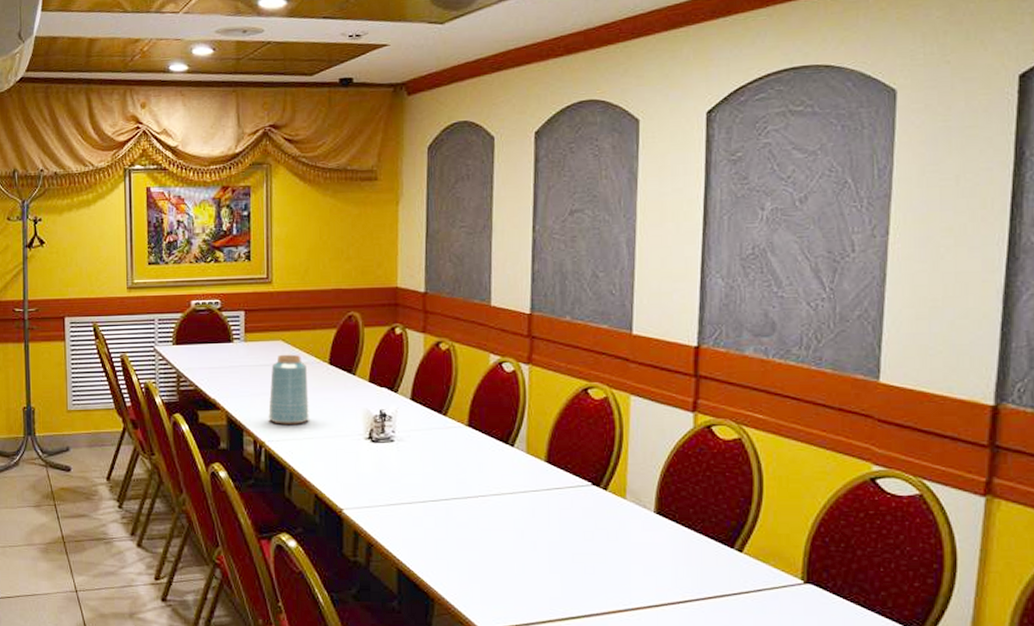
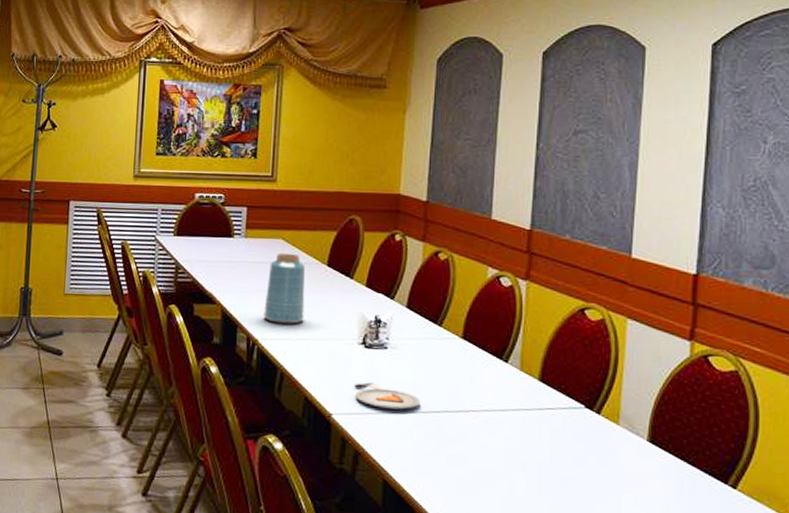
dinner plate: none [364,475,430,500] -> present [354,381,420,410]

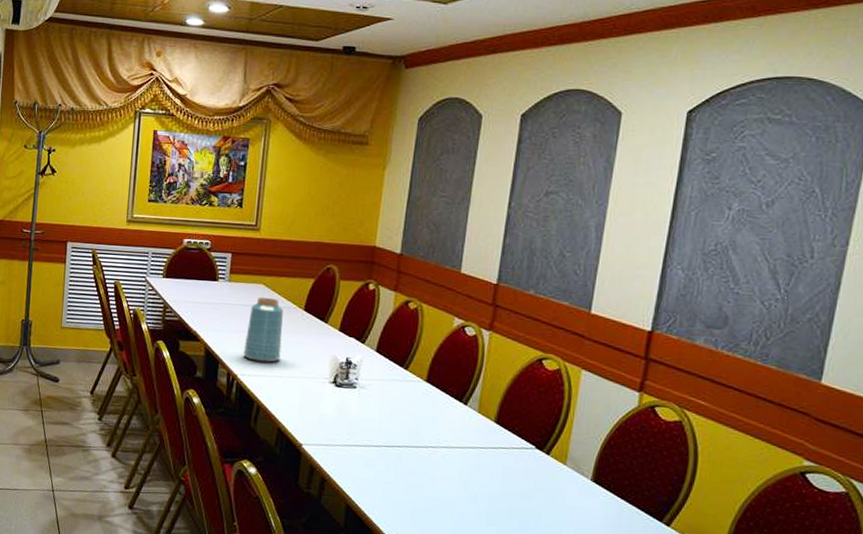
dinner plate: present [354,381,420,410] -> none [324,416,384,443]

